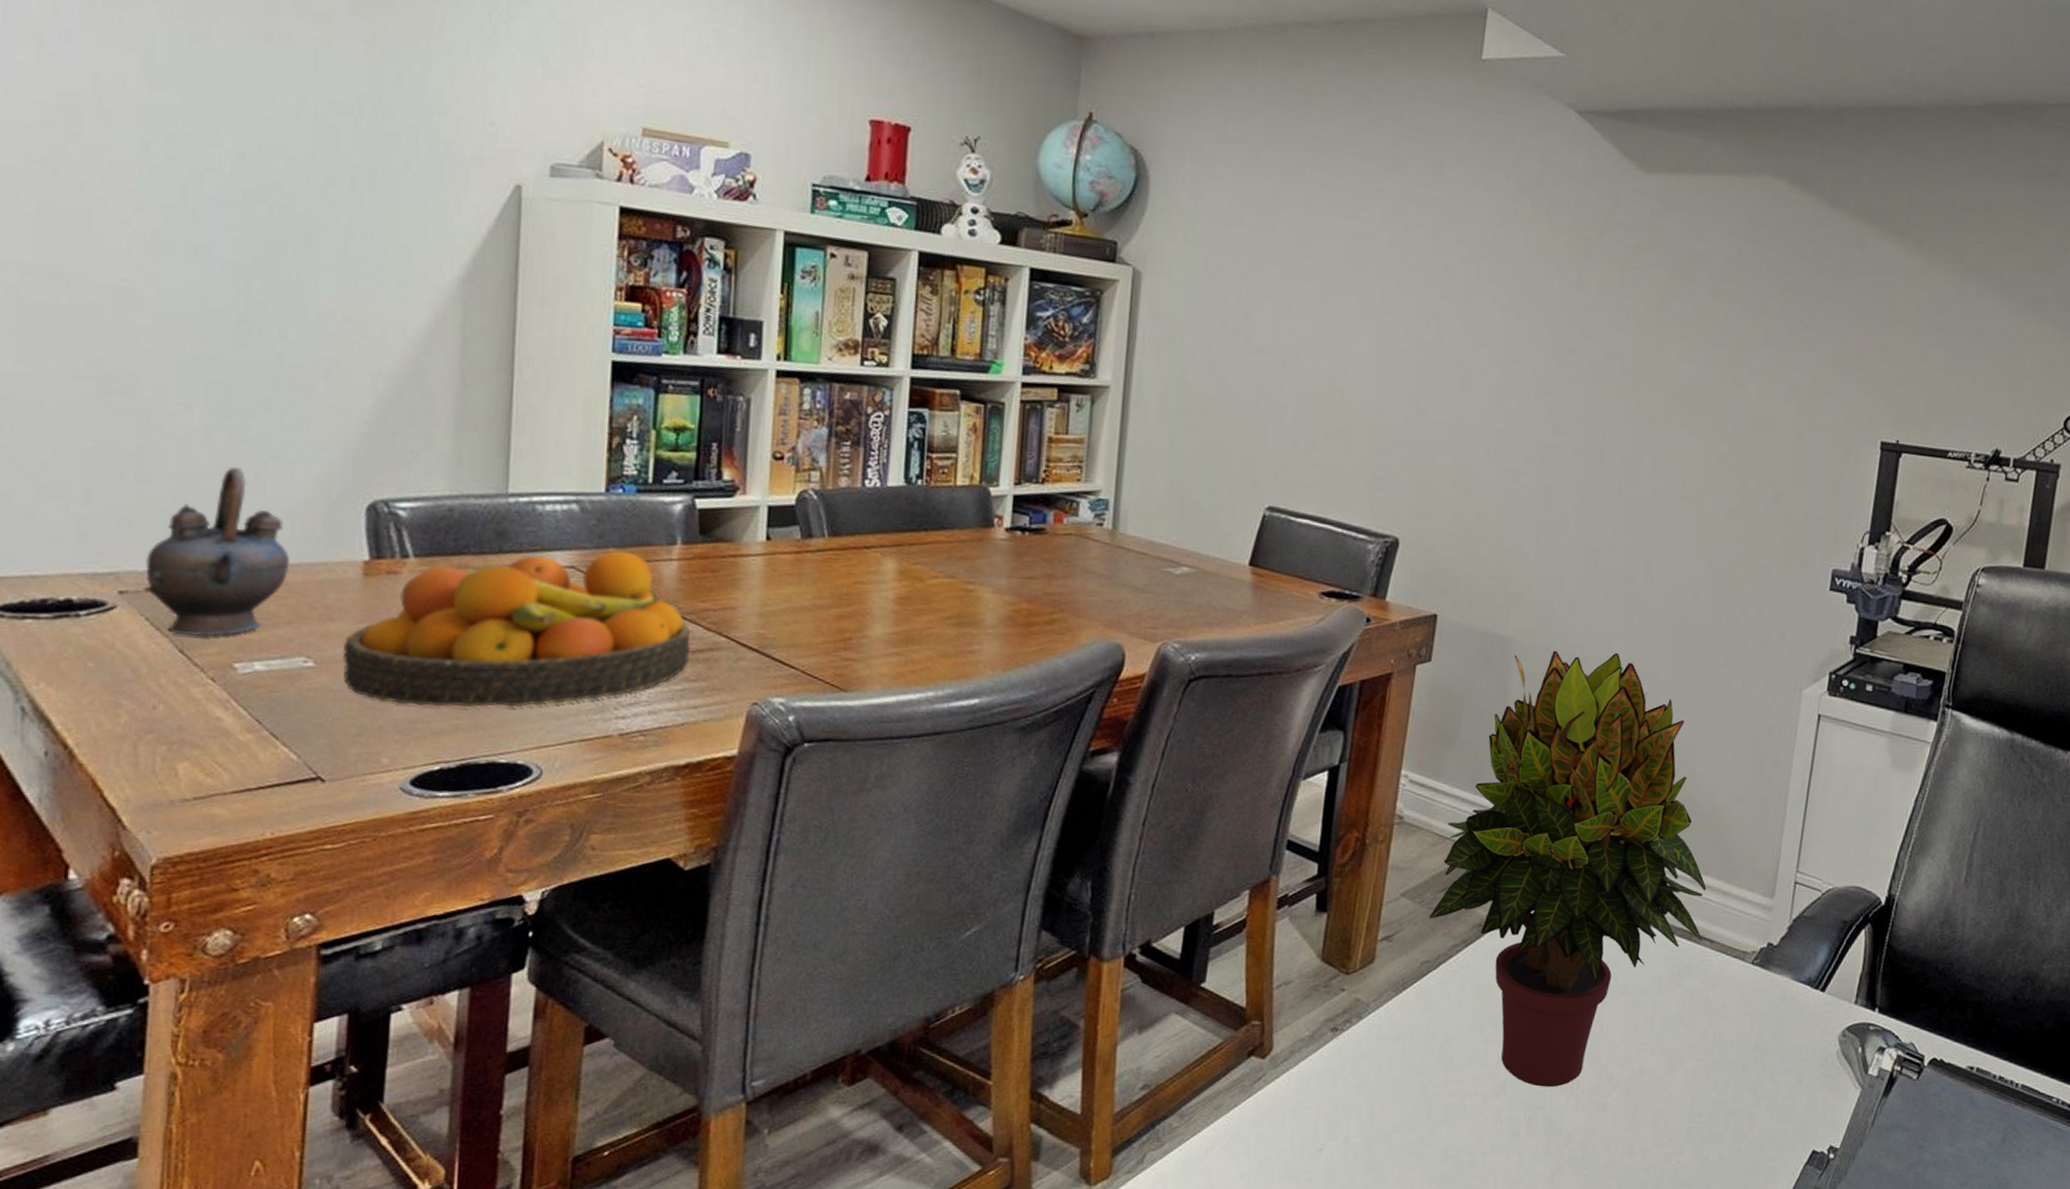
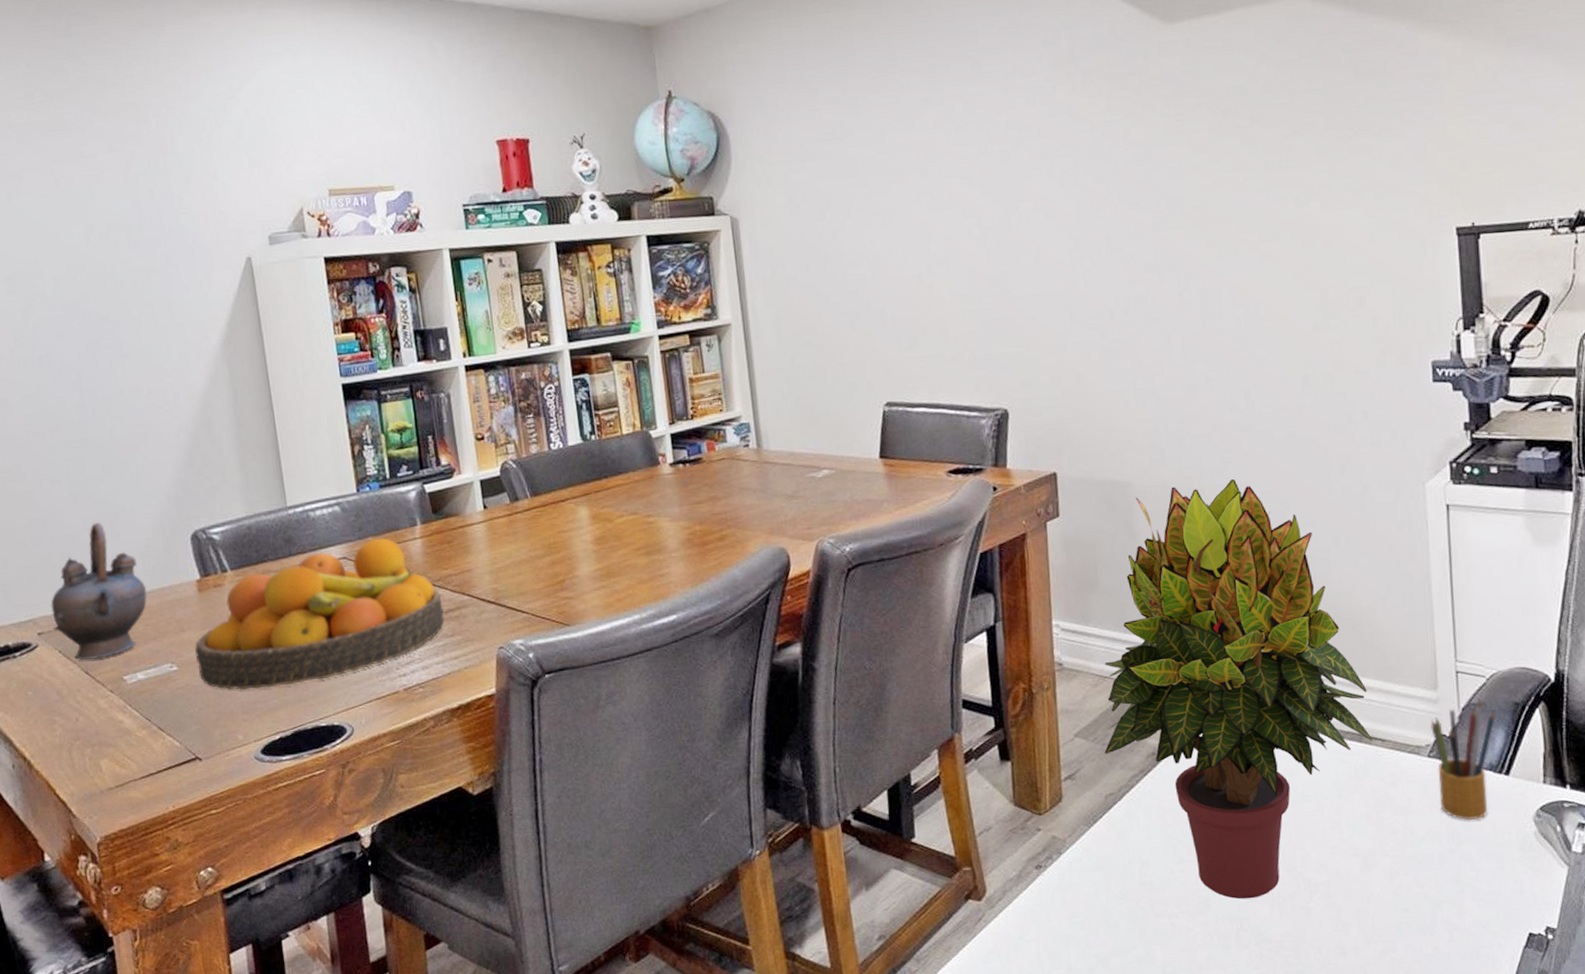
pencil box: none [1754,913,1824,1033] -> present [1430,699,1495,821]

